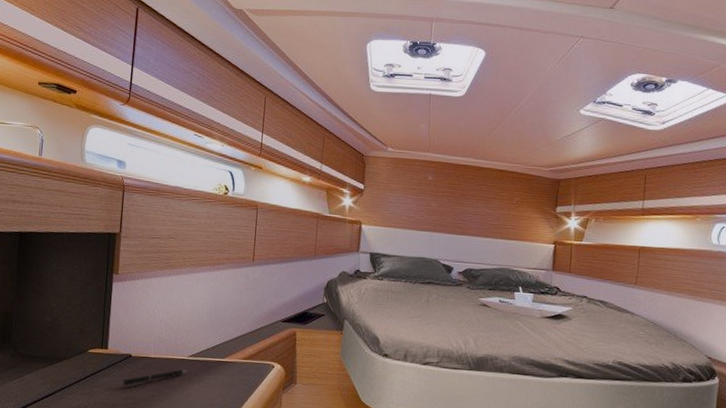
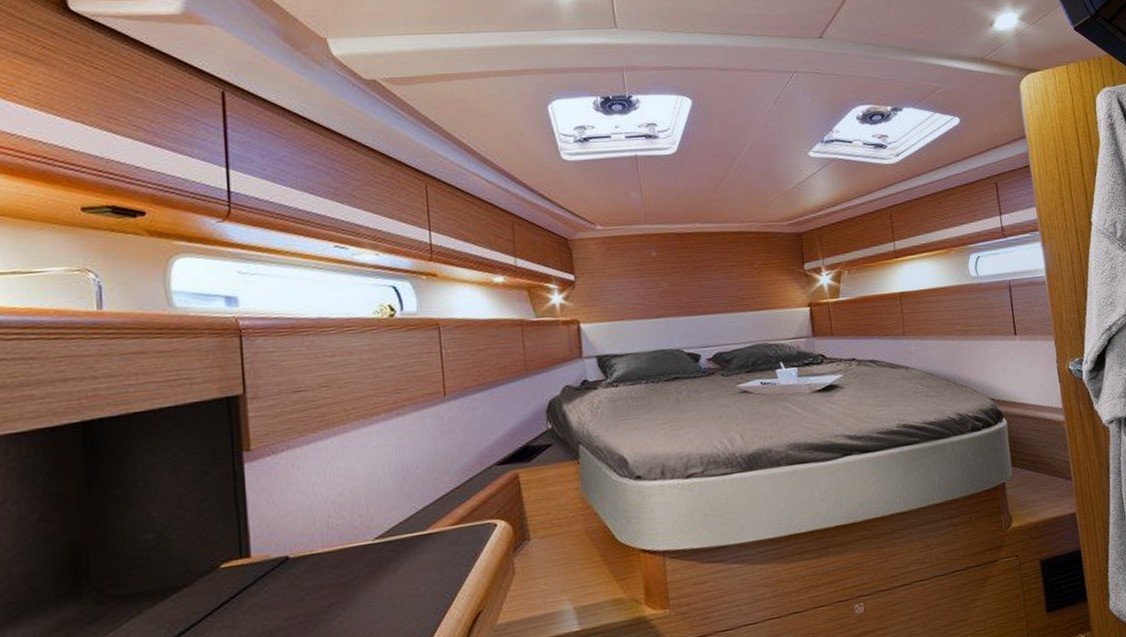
pen: present [119,369,188,387] -> none [276,558,377,603]

